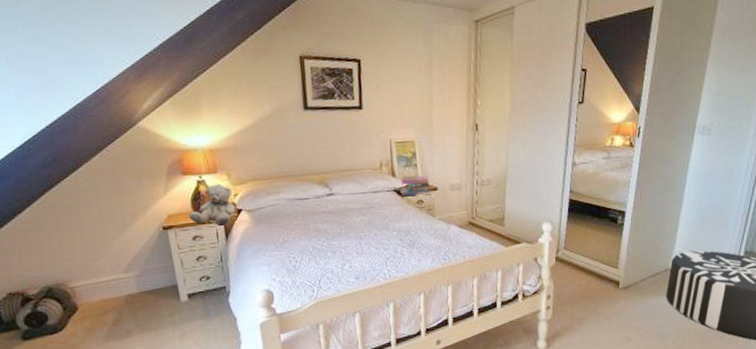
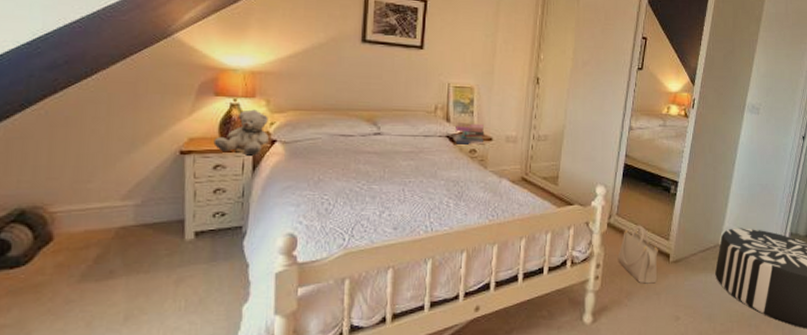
handbag: none [567,256,607,310] -> present [617,225,658,284]

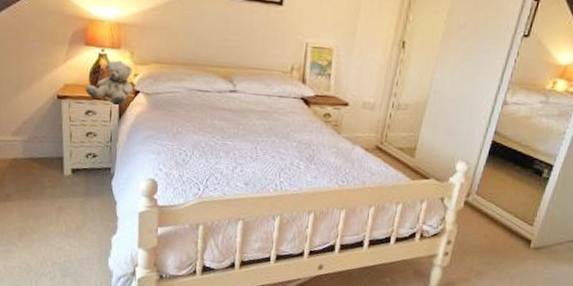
books: present [452,123,485,145] -> none [307,85,341,110]
handbag: present [617,225,658,284] -> none [471,206,519,268]

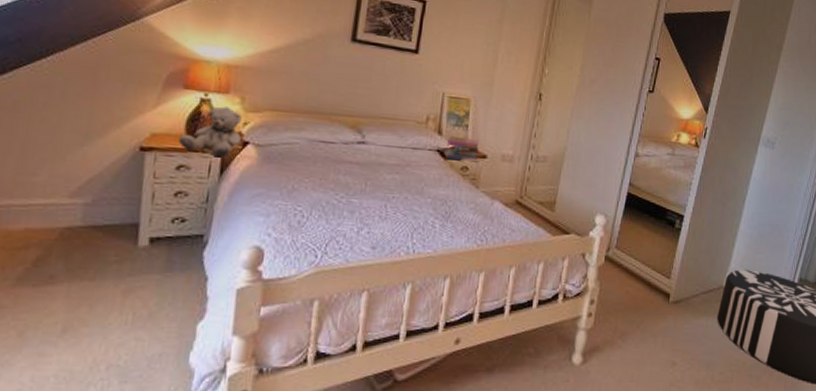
books: none [307,85,341,110] -> present [443,136,479,162]

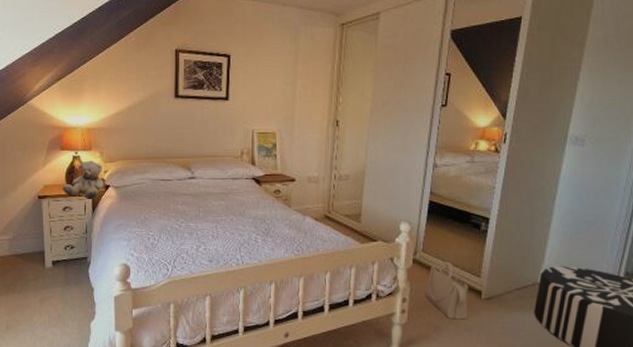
books: present [443,136,479,162] -> none [258,166,288,185]
handbag: none [613,260,658,325] -> present [424,261,468,320]

